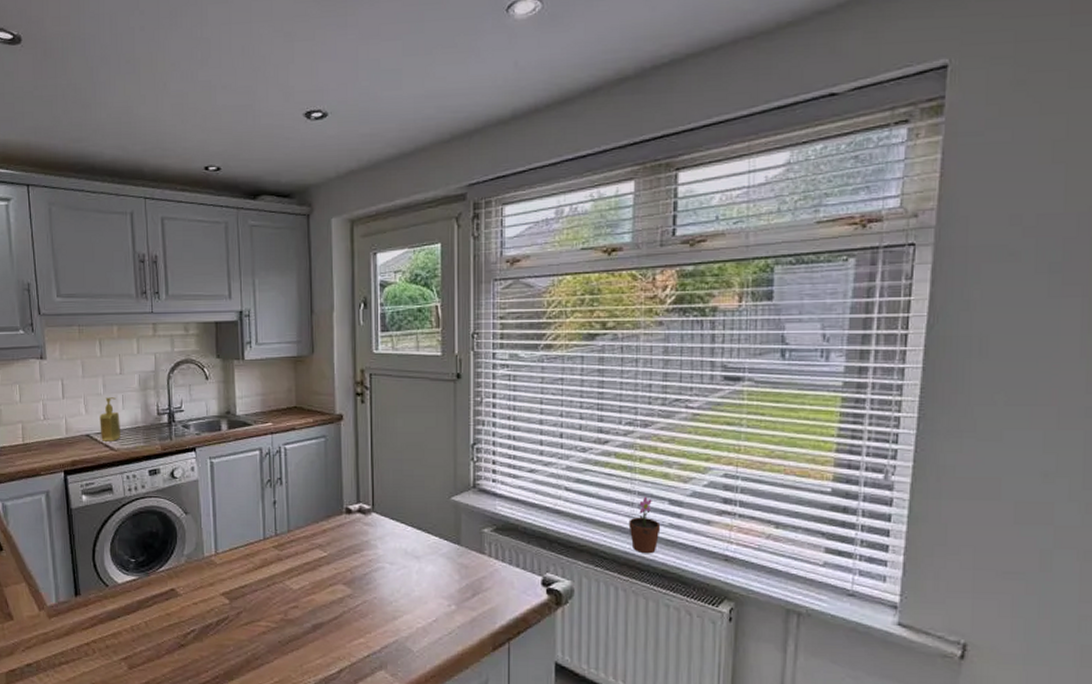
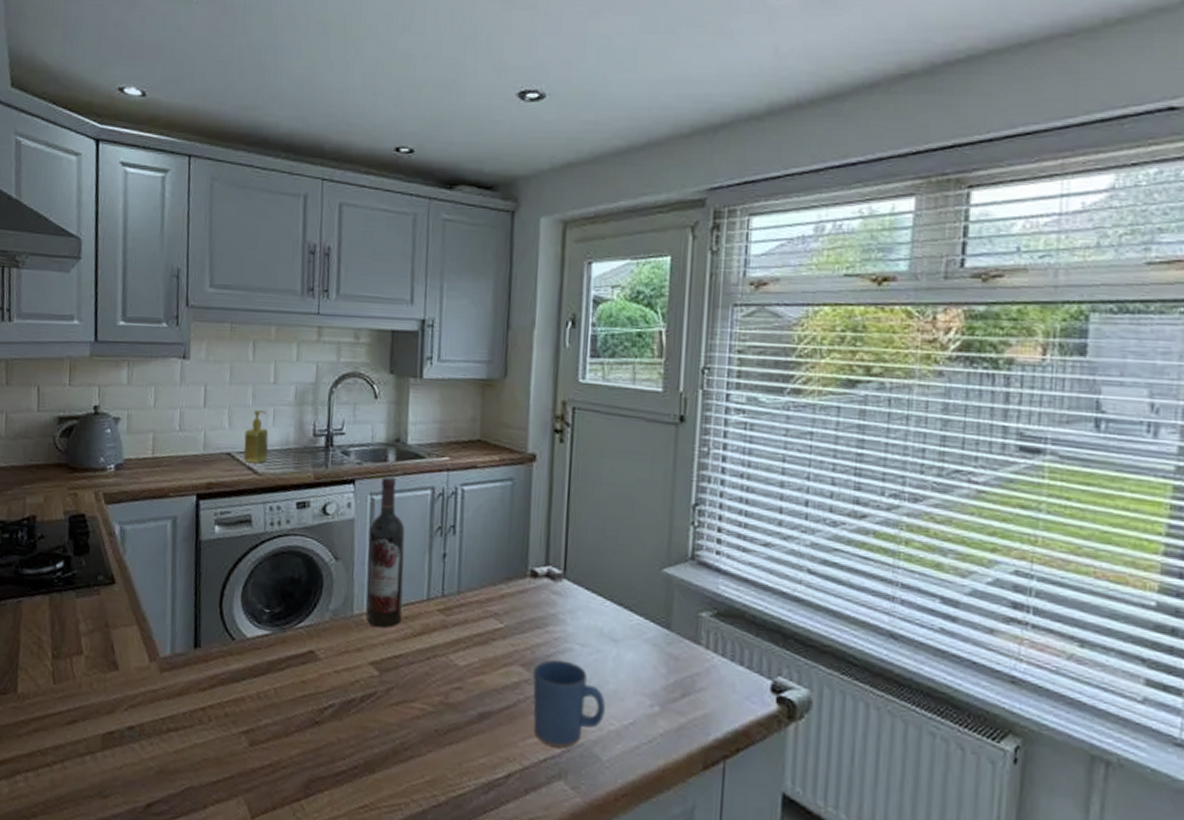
wine bottle: none [211,442,244,564] -> present [365,476,406,627]
mug: none [354,576,413,645] -> present [533,659,605,748]
flowerpot: present [628,496,661,554] -> none [887,590,929,665]

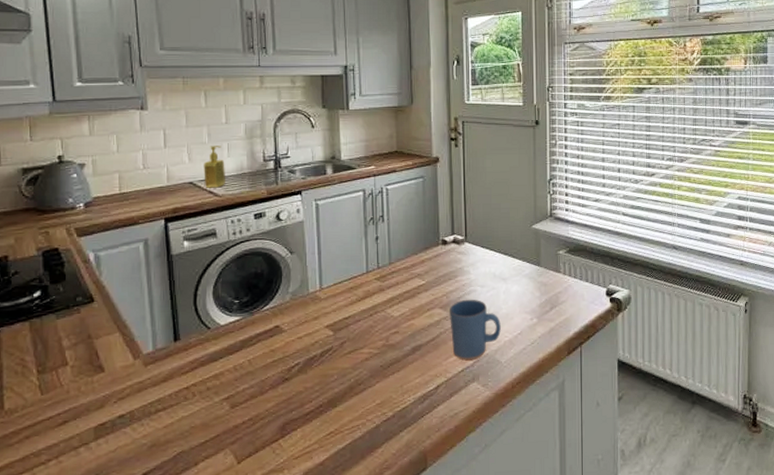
wine bottle: present [365,476,406,627] -> none [316,185,348,298]

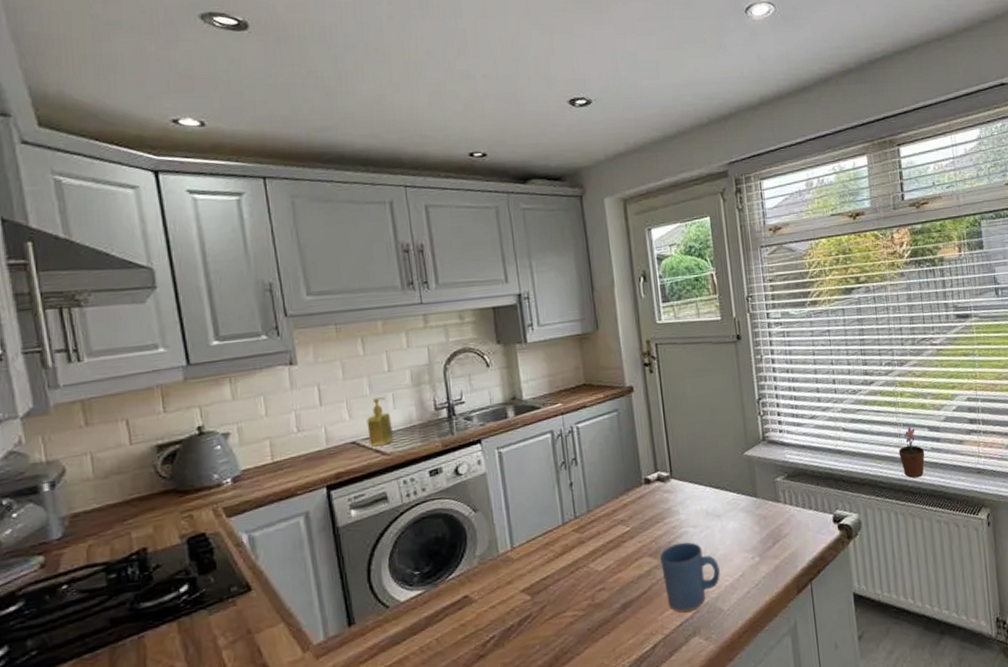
flowerpot: none [671,217,695,264] -> present [898,426,925,478]

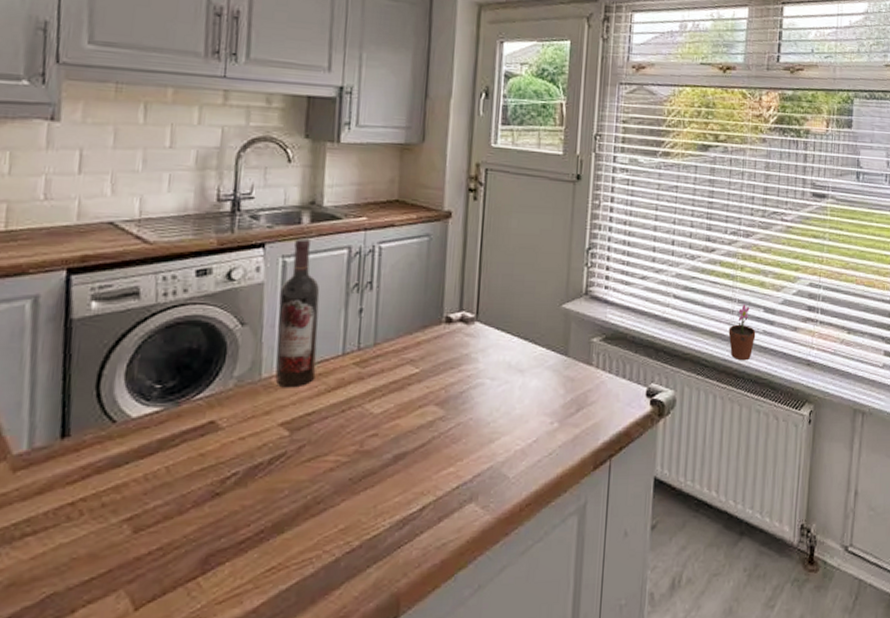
soap dispenser: present [366,397,393,447] -> none [130,175,163,232]
wine bottle: none [501,429,544,559] -> present [275,238,320,386]
mug: present [660,542,720,612] -> none [446,394,512,473]

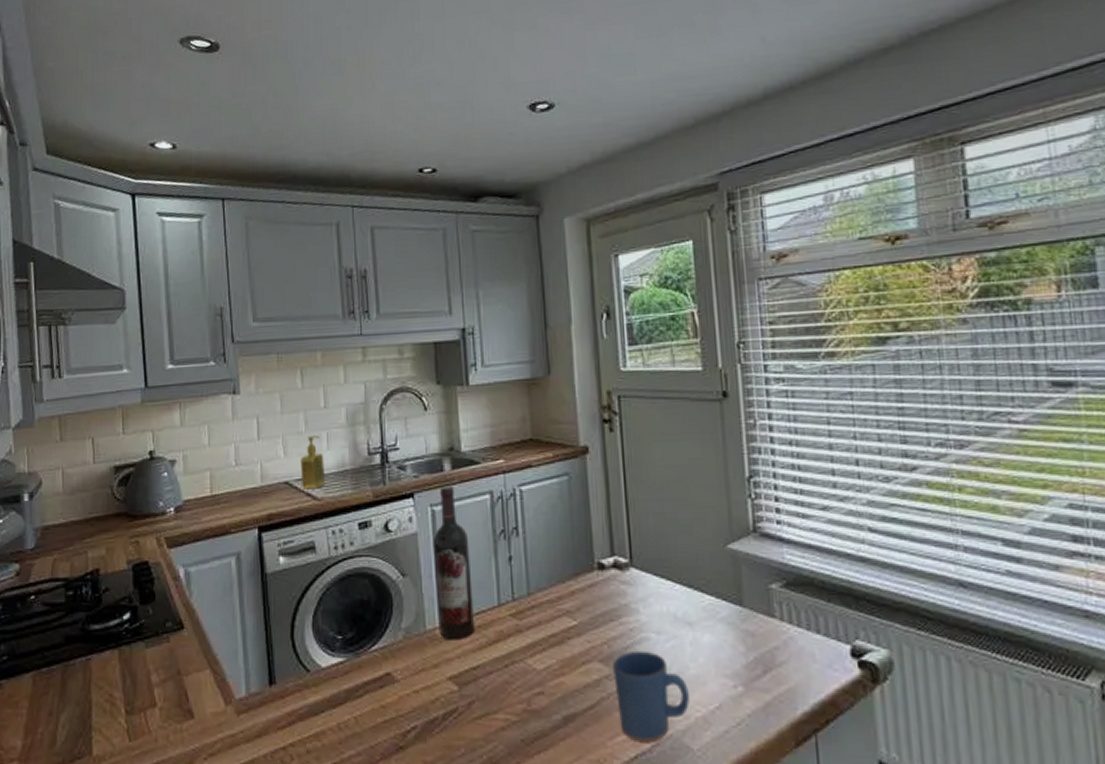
soap dispenser: none [130,175,163,232] -> present [300,436,325,489]
mug: none [446,394,512,473] -> present [613,650,690,741]
flowerpot: present [728,304,756,361] -> none [954,536,997,611]

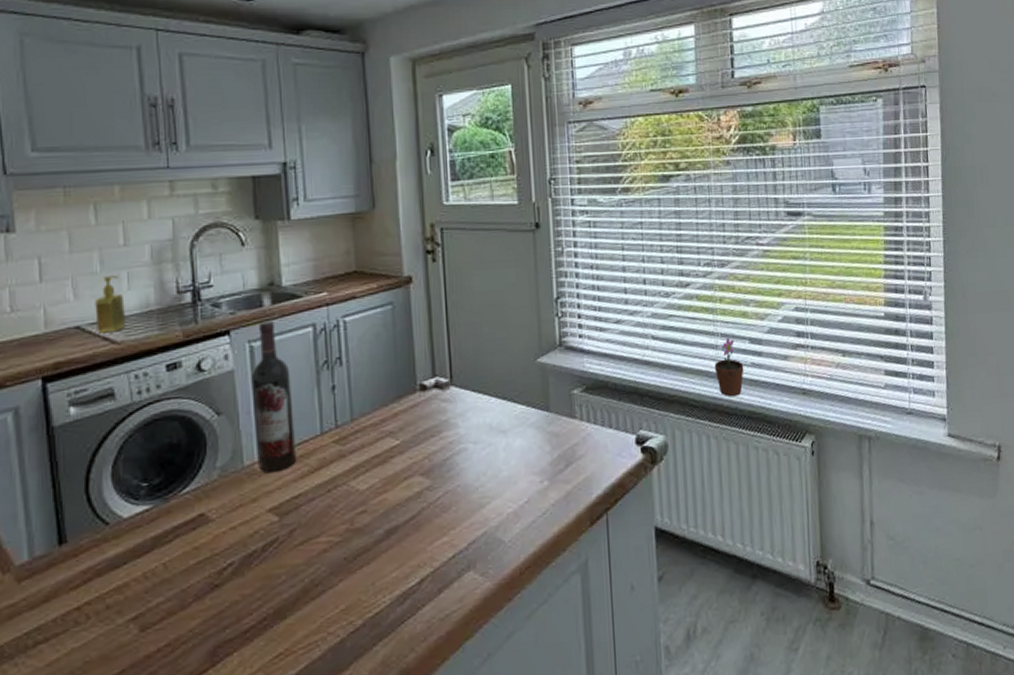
mug: present [613,650,690,741] -> none [433,460,502,542]
flowerpot: none [954,536,997,611] -> present [714,337,744,397]

